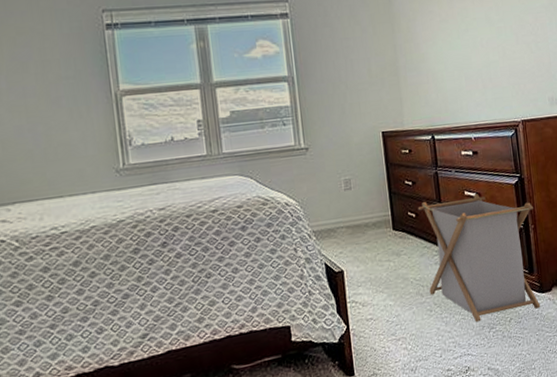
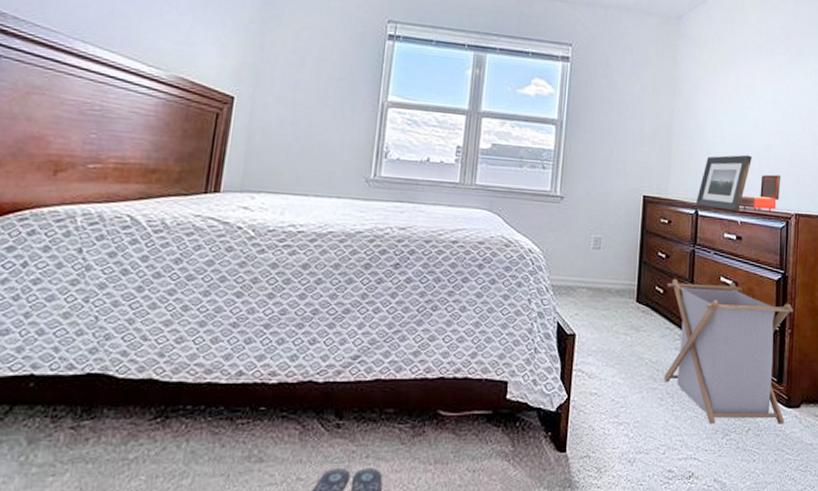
picture frame: none [430,74,475,132] -> present [695,154,752,213]
jewelry box: none [470,88,506,127] -> present [739,174,782,212]

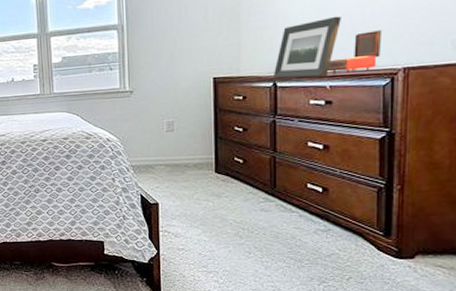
laundry basket: present [664,279,794,425] -> none [246,146,404,274]

